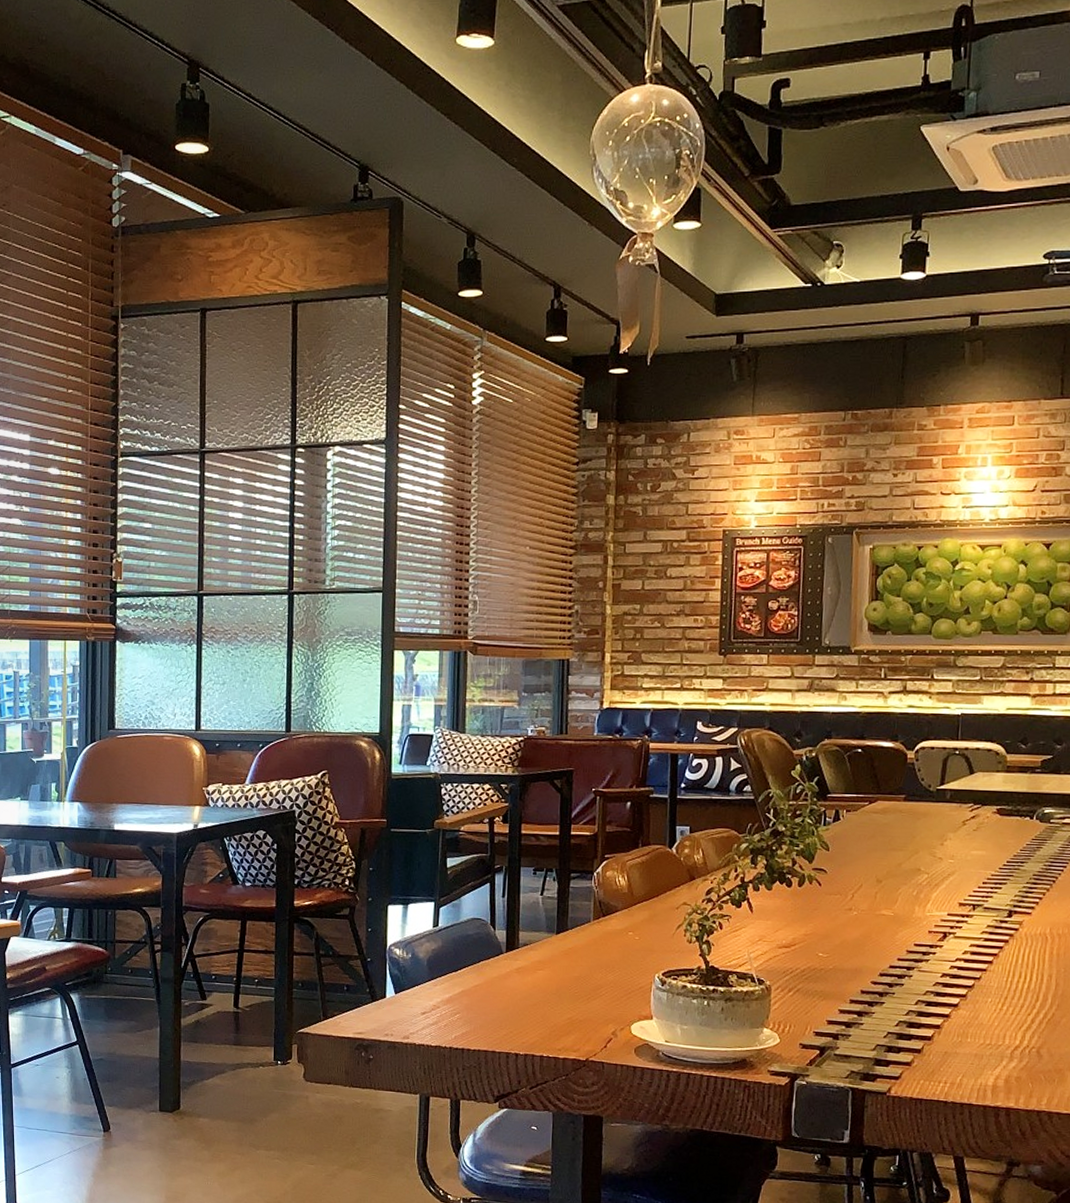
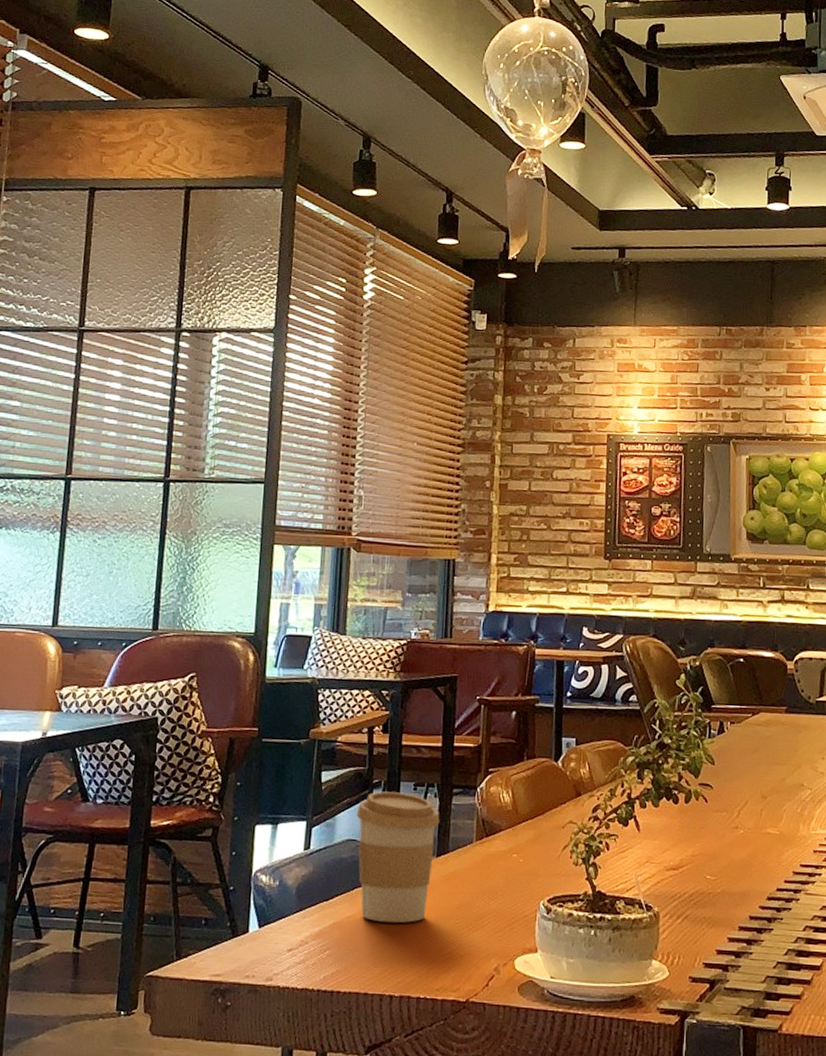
coffee cup: none [480,875,559,992] -> present [356,791,440,923]

